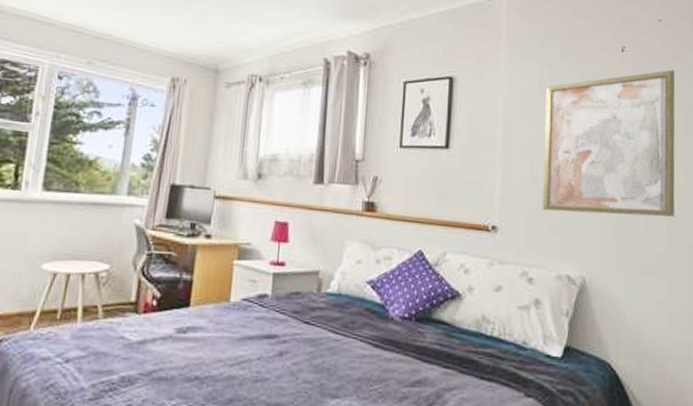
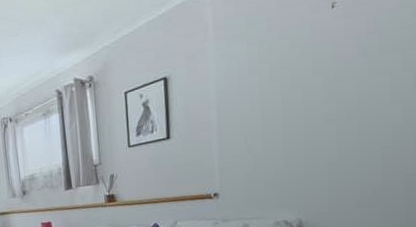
wall art: present [542,69,675,217] -> none [254,11,392,172]

